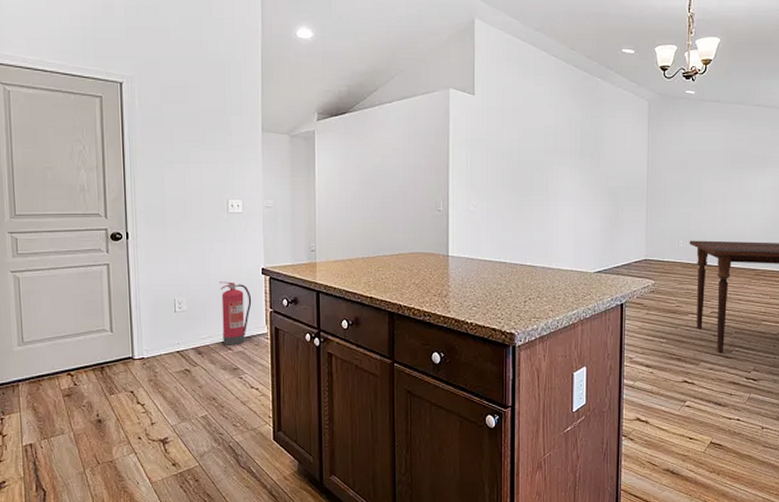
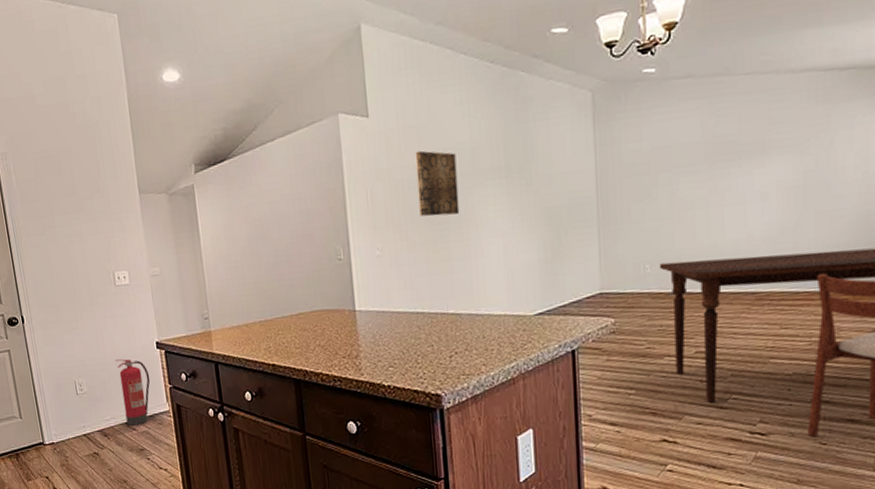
wall art: none [510,128,542,183] -> present [415,150,460,217]

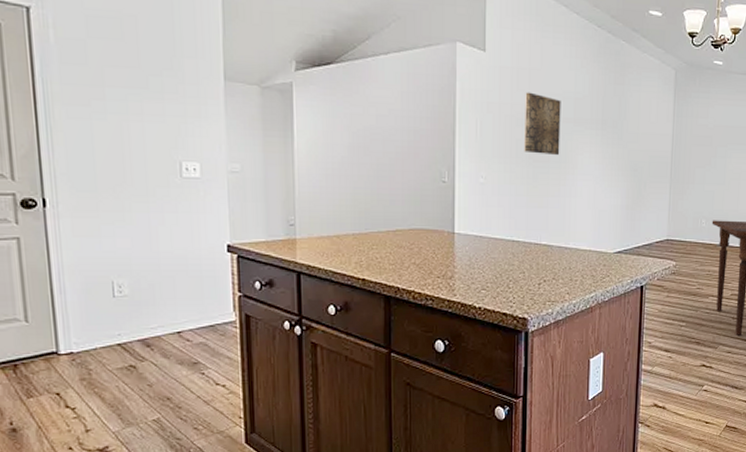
fire extinguisher: present [116,359,151,426] -> none [172,260,215,336]

